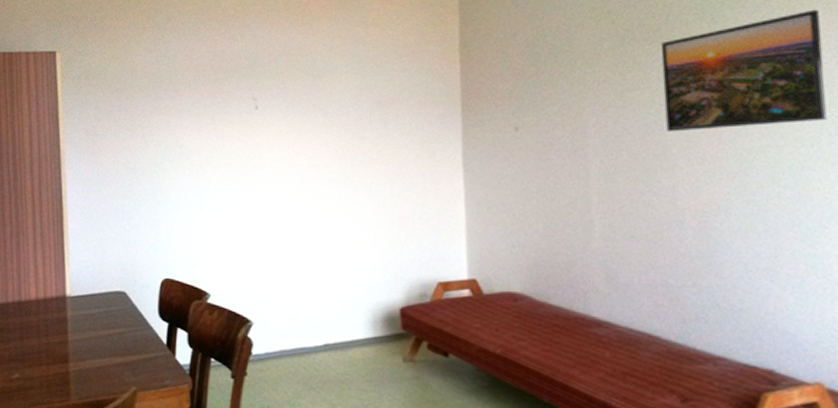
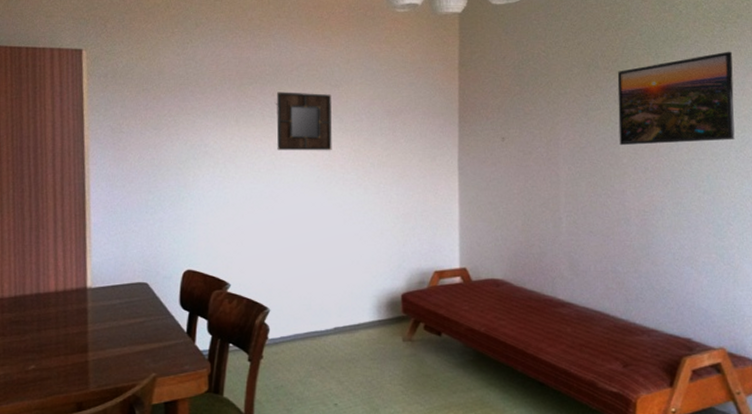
home mirror: none [255,85,316,150] -> present [276,92,332,151]

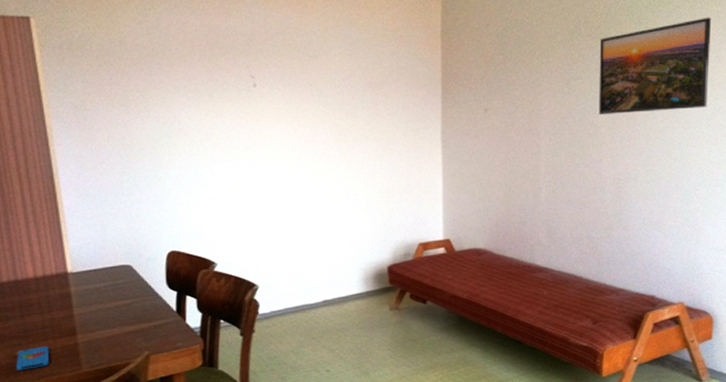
smartphone: none [26,362,60,387] -> present [16,346,50,371]
home mirror: present [276,92,332,151] -> none [252,63,313,127]

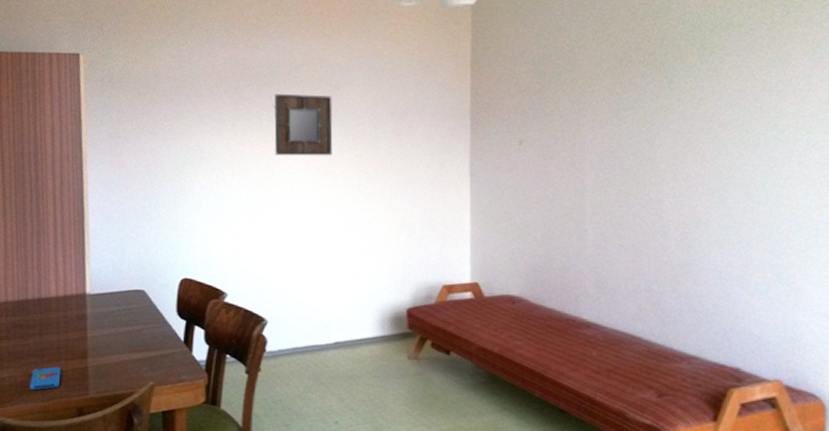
home mirror: none [252,63,313,127] -> present [274,94,333,156]
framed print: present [598,17,711,115] -> none [654,39,798,150]

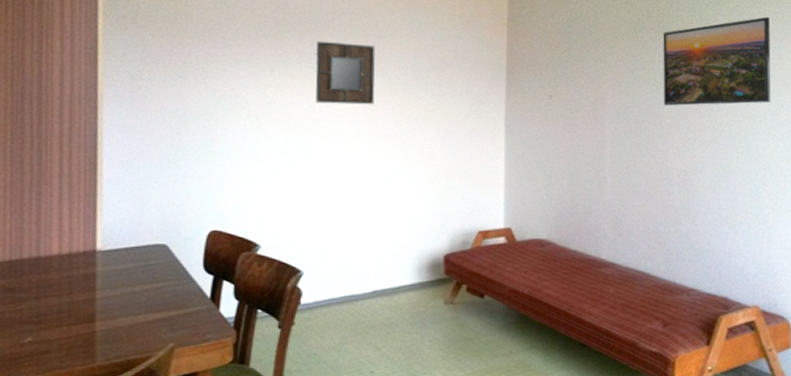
smartphone: present [30,366,61,390] -> none [21,333,62,363]
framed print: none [654,39,798,150] -> present [662,16,771,106]

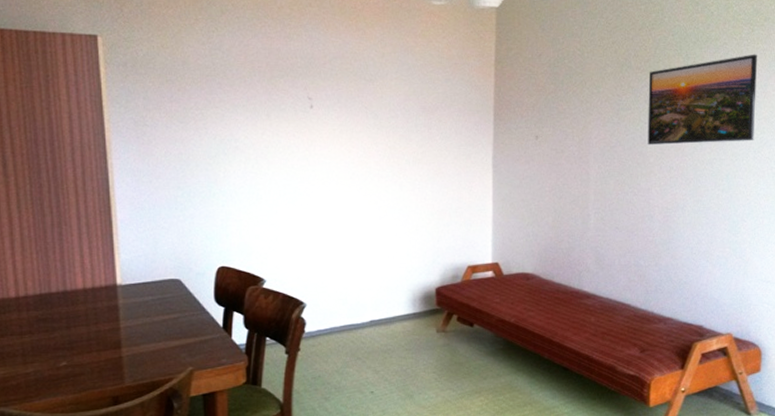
home mirror: present [315,41,375,105] -> none [310,85,367,147]

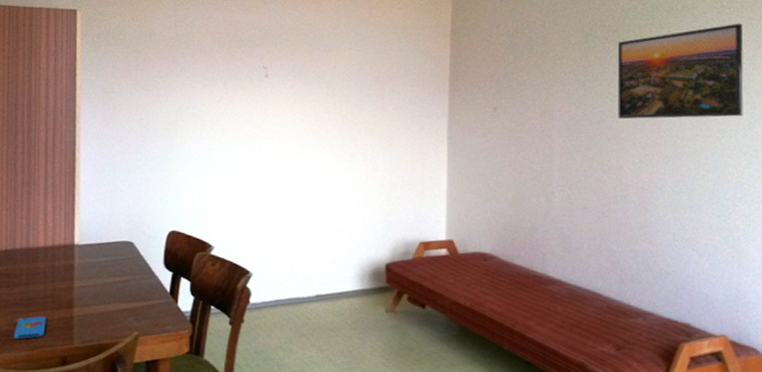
smartphone: none [59,358,93,383] -> present [14,316,47,340]

